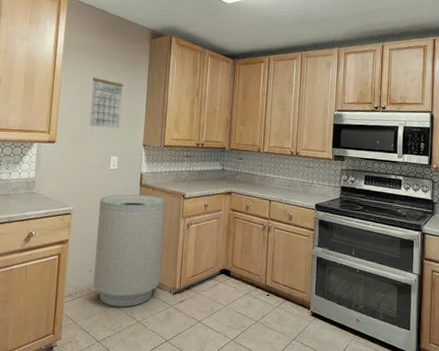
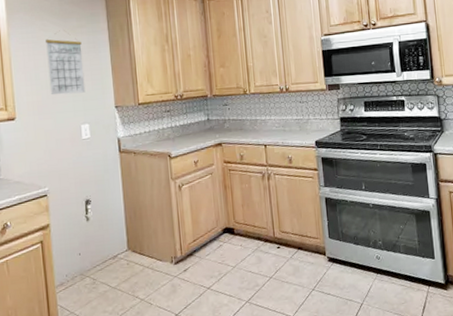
trash can: present [93,194,166,307] -> none [76,160,159,289]

